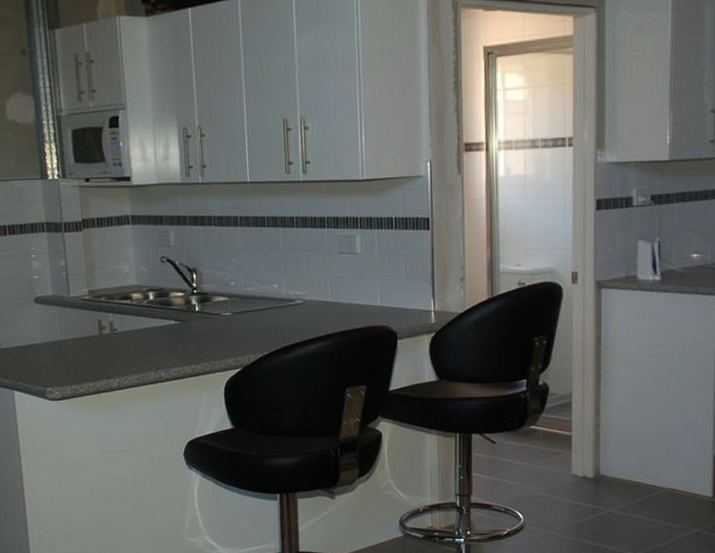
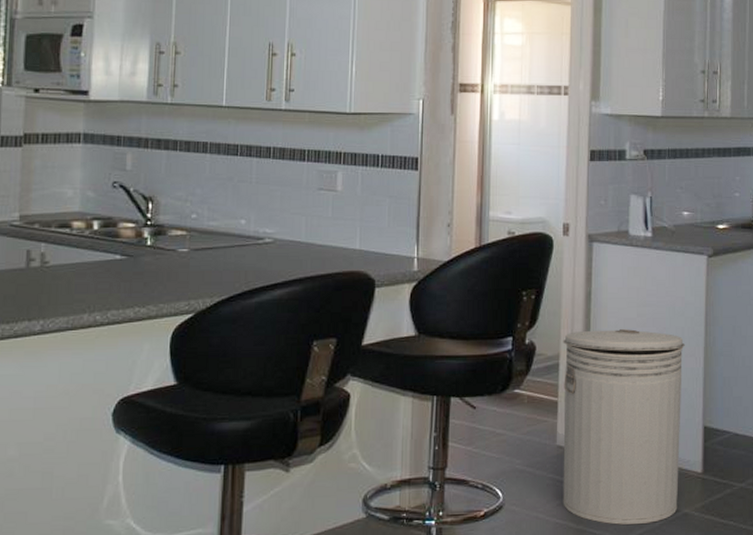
can: none [575,368,695,543] -> present [563,329,685,525]

